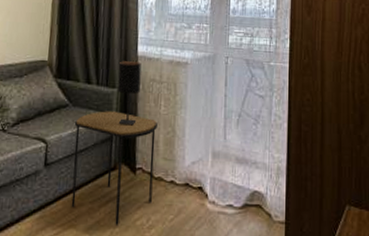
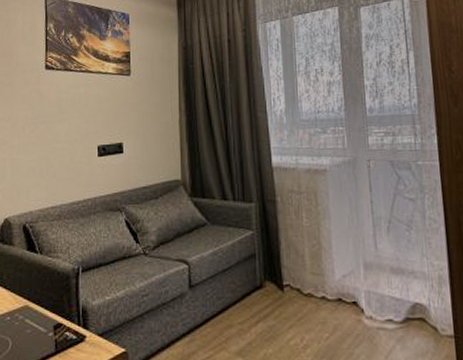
side table: present [71,111,157,225] -> none [214,227,304,346]
table lamp: present [118,61,142,126] -> none [254,173,279,241]

